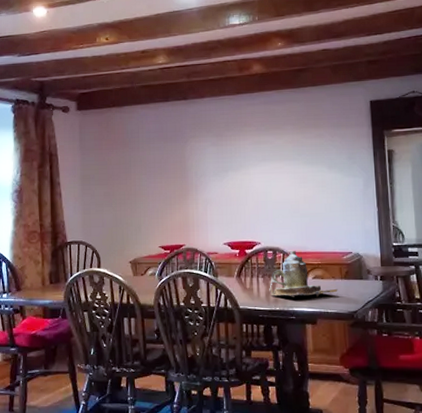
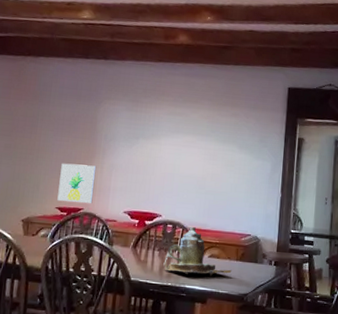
wall art: none [158,203,193,239] -> present [57,163,97,203]

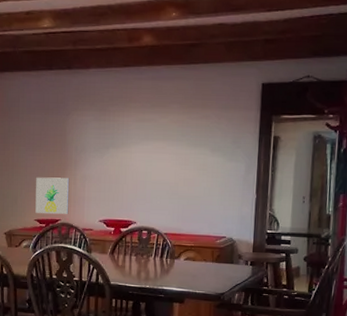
teapot: present [163,226,232,276] -> none [141,231,208,278]

